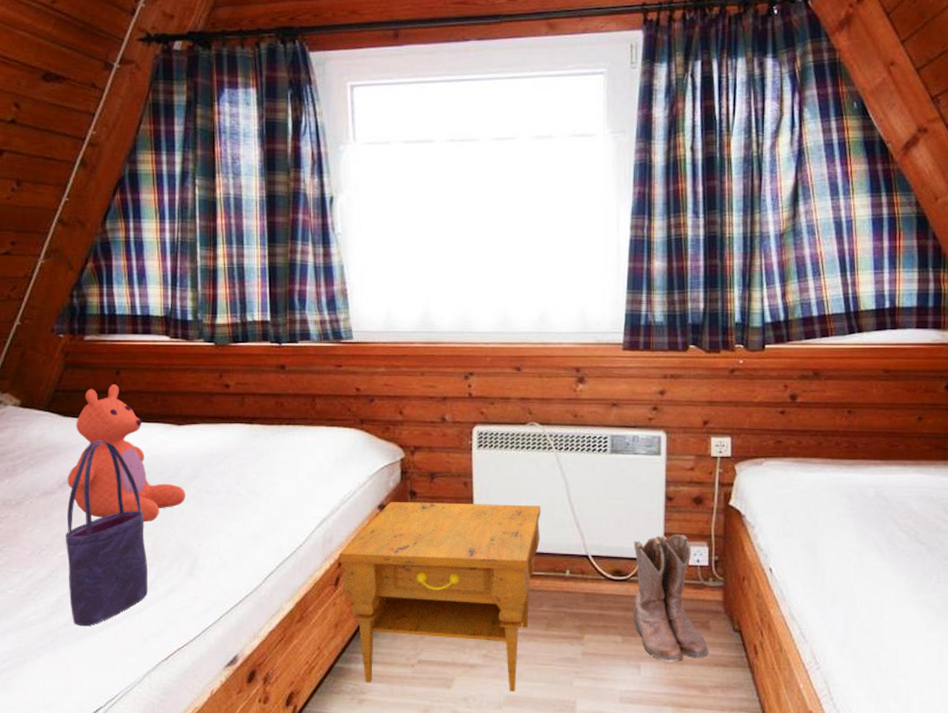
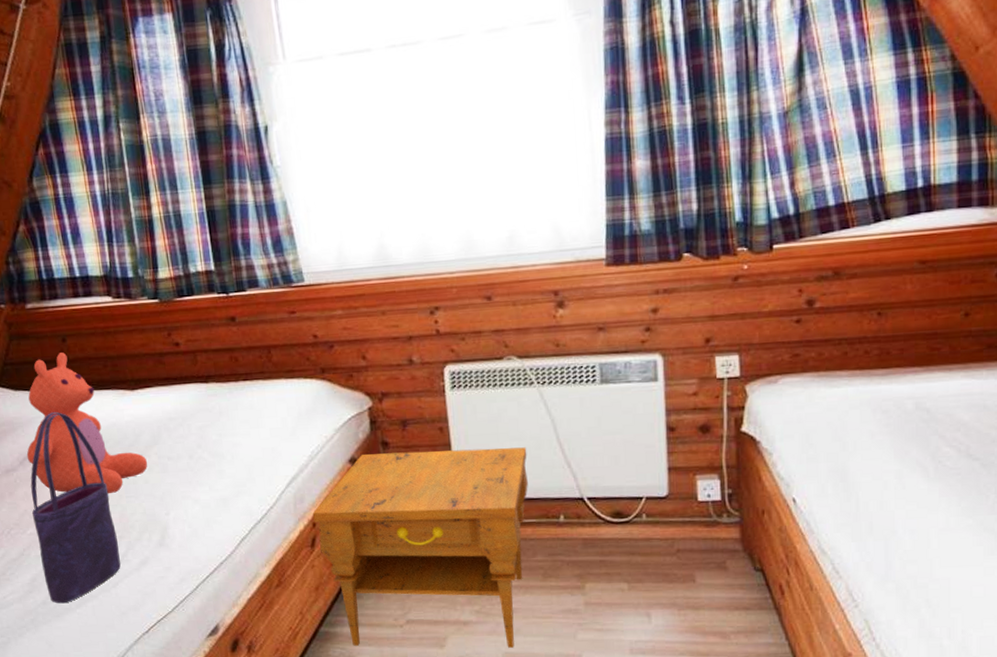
boots: present [632,534,709,662] -> none [633,467,728,608]

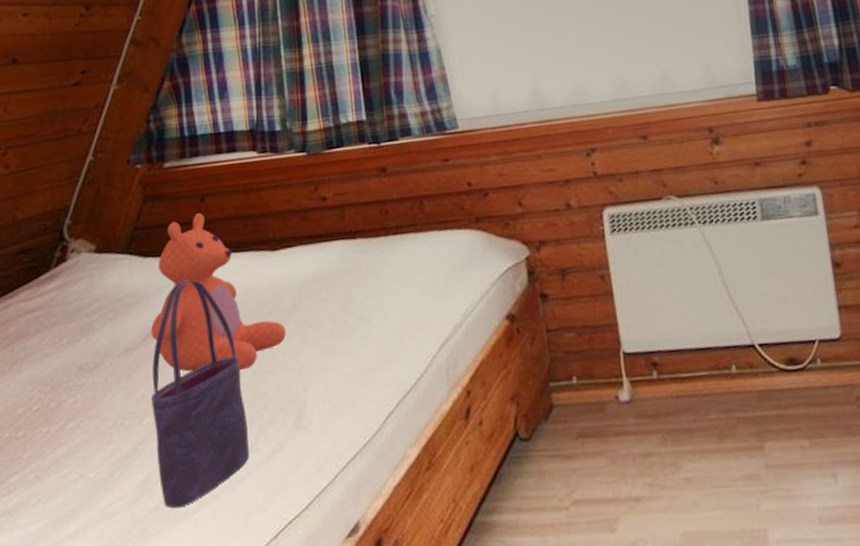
nightstand: present [312,447,528,648] -> none [466,292,696,537]

